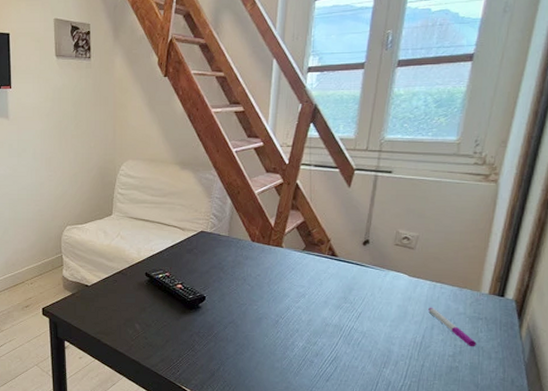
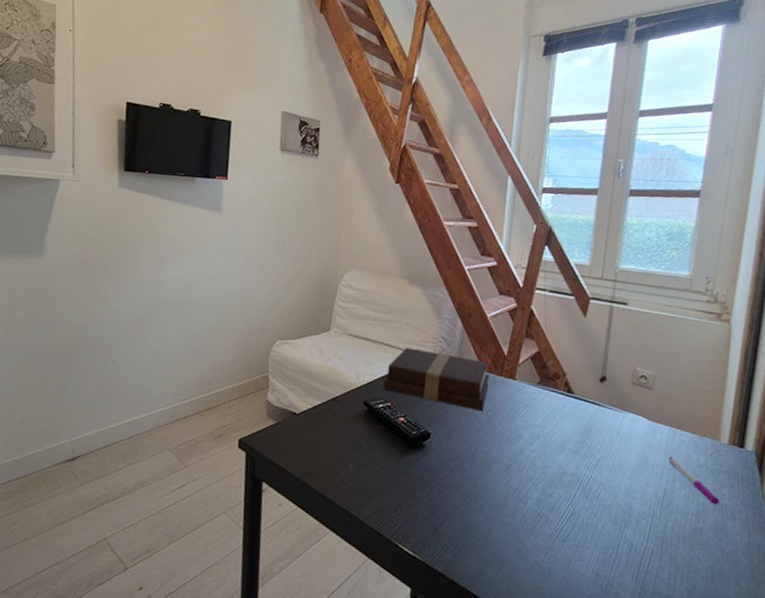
book: none [162,225,258,276] -> present [383,347,489,412]

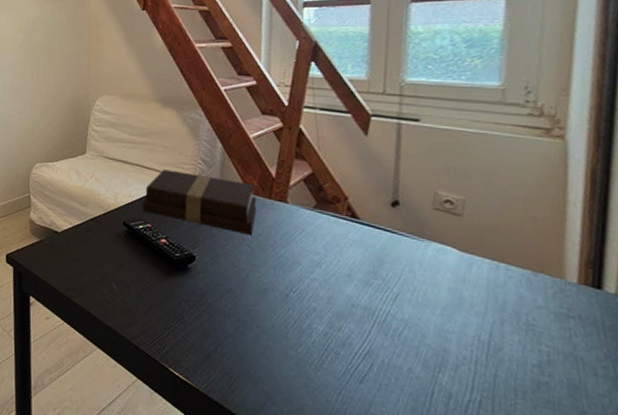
pen: present [669,456,720,505] -> none [493,294,572,357]

